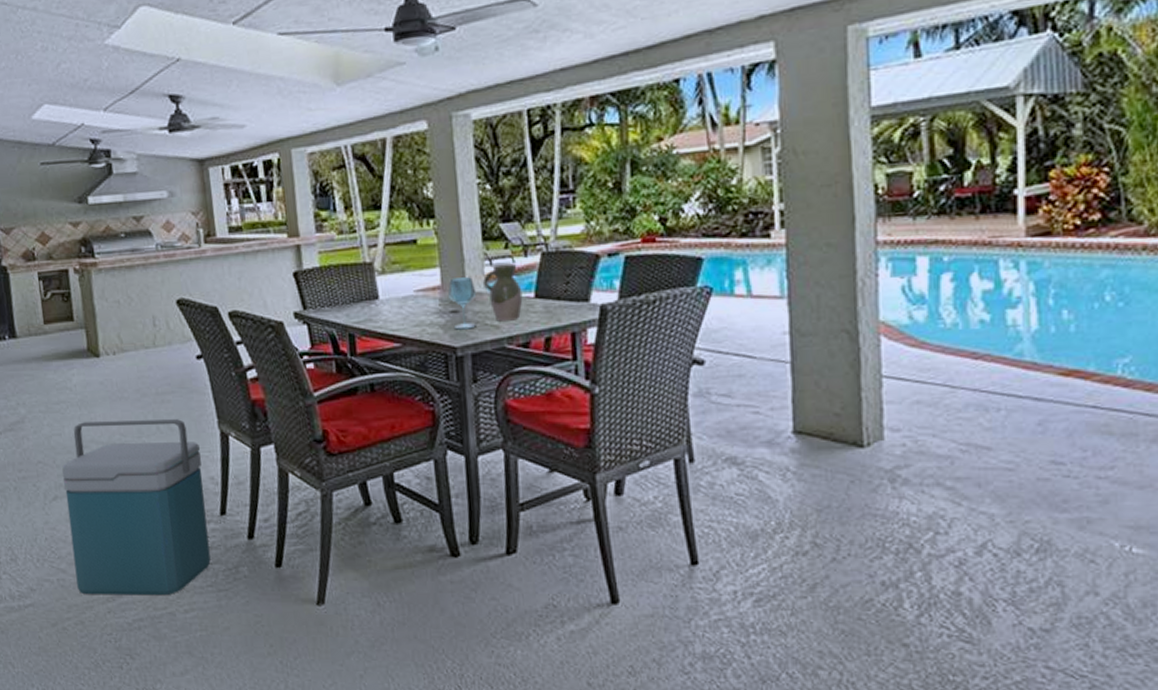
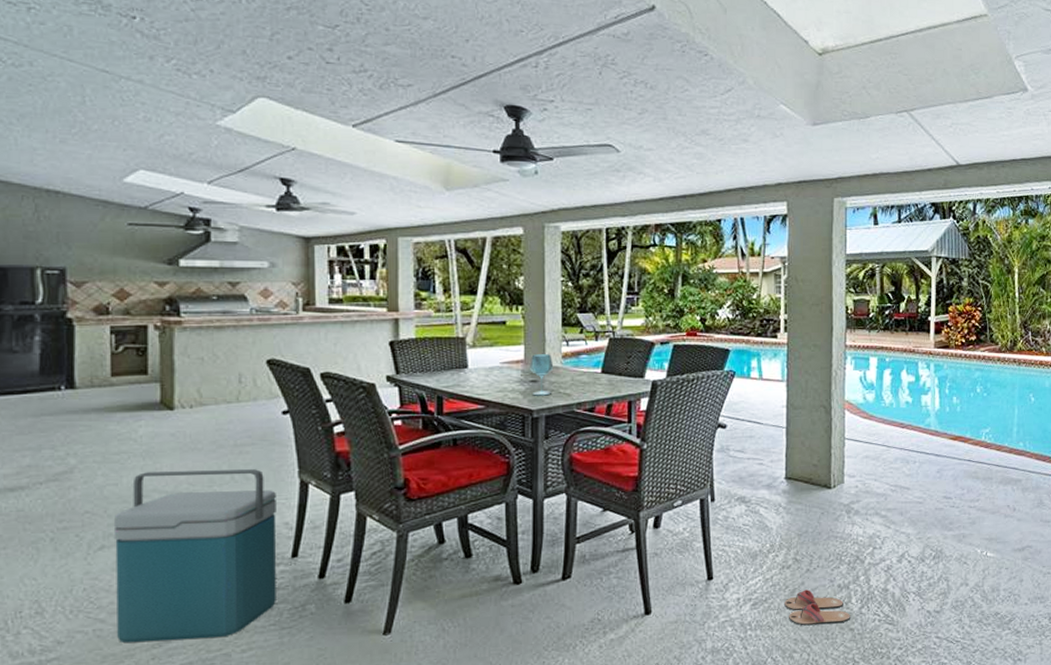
pitcher: present [483,263,523,322] -> none [560,345,592,391]
flip-flop: none [801,586,902,635] -> present [784,589,850,626]

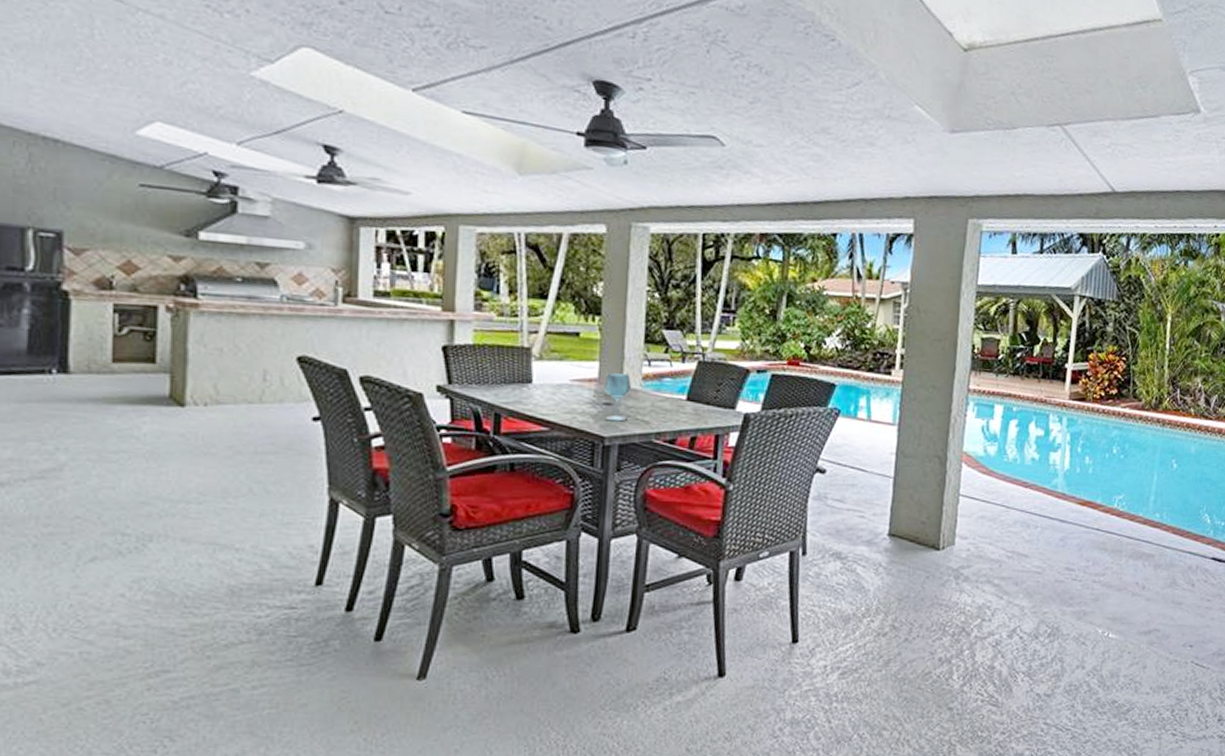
cooler: present [113,469,277,642] -> none [108,476,301,671]
flip-flop: present [784,589,850,626] -> none [877,661,950,701]

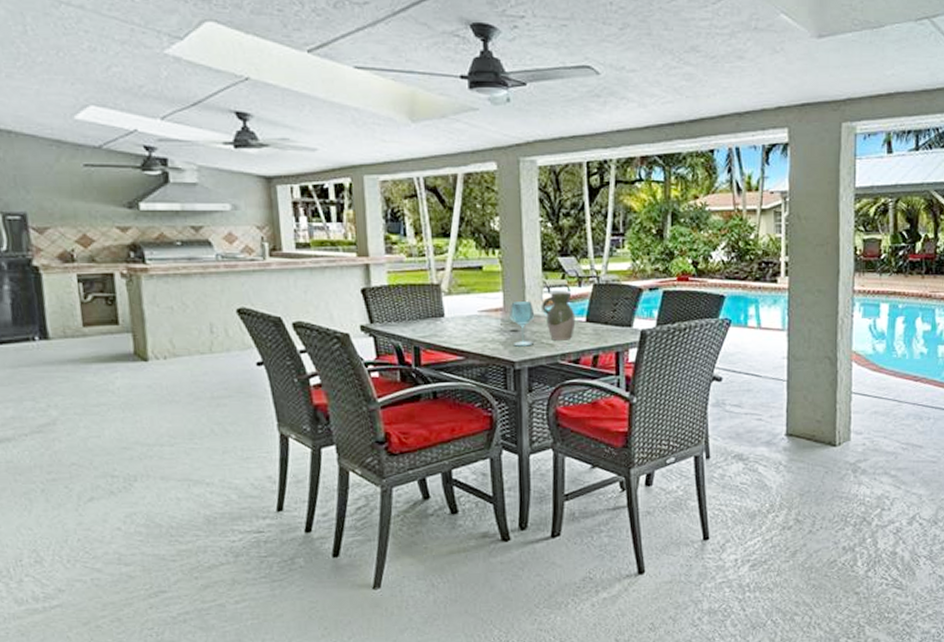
pitcher: none [640,366,676,419] -> present [542,292,576,341]

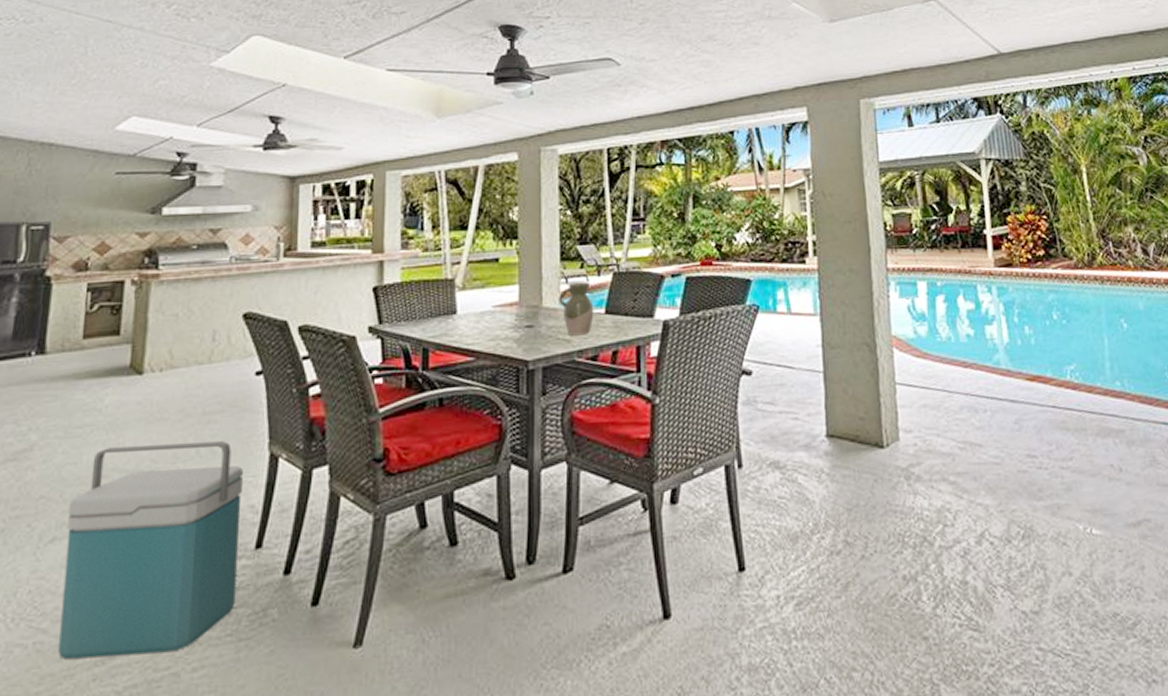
cooler: none [99,422,265,592] -> present [58,441,243,659]
wine glass: present [508,302,535,347] -> none [524,294,552,344]

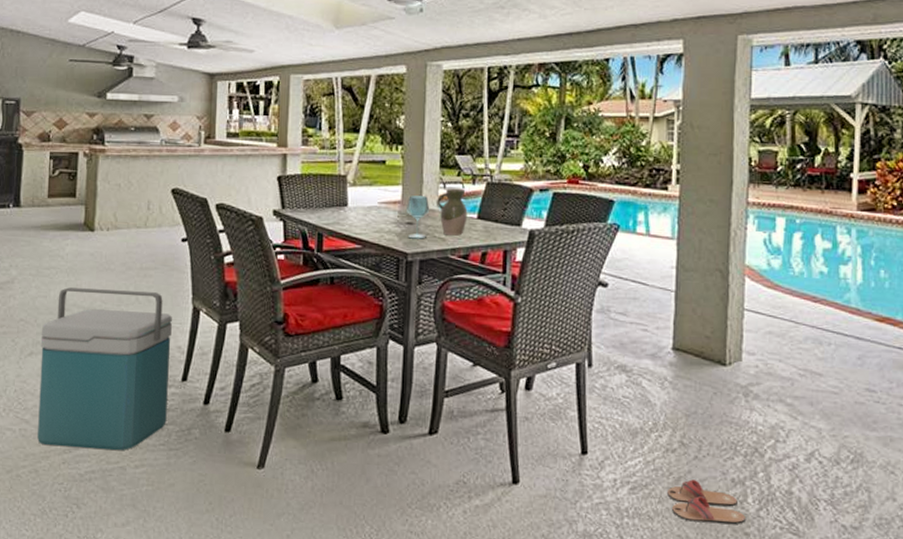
wine glass: none [524,294,552,344] -> present [405,195,430,239]
flip-flop: none [836,583,922,634] -> present [667,479,745,524]

